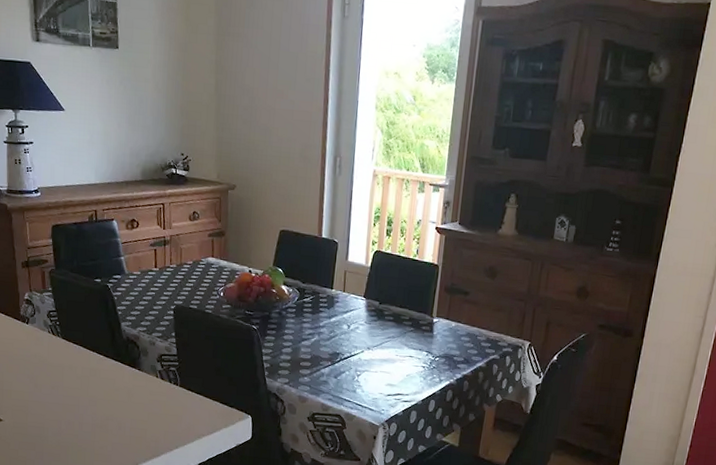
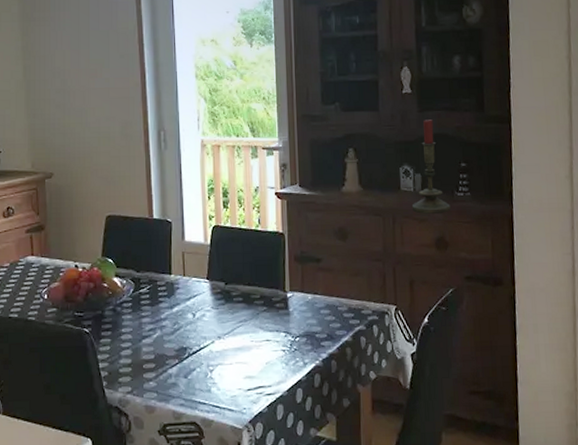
candle: none [561,172,598,265] -> present [411,117,451,214]

